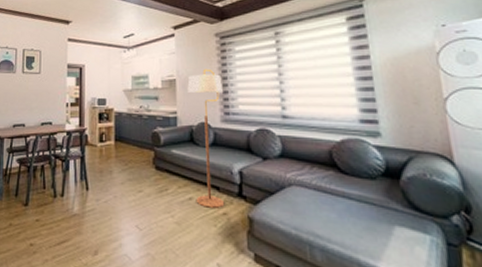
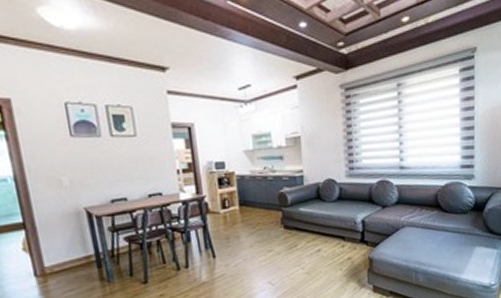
floor lamp: present [187,68,225,208] -> none [312,123,349,256]

